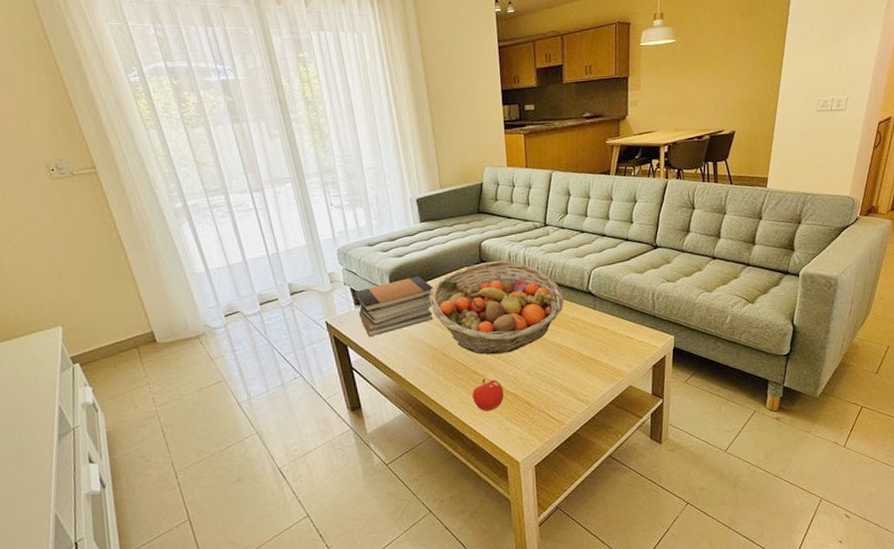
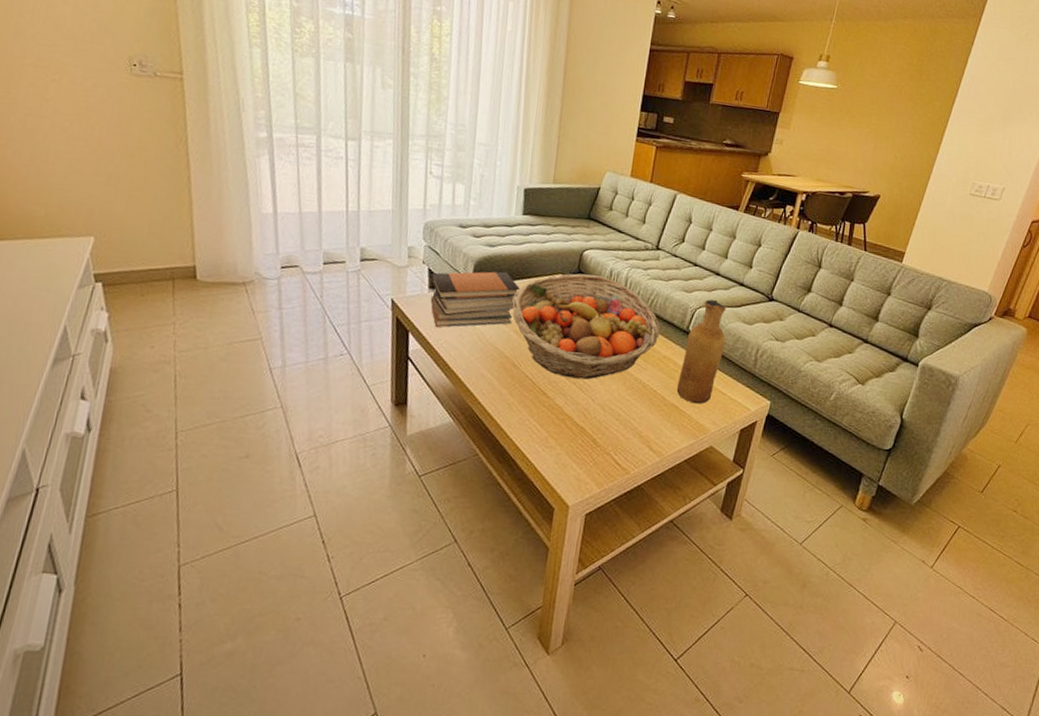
fruit: present [471,378,504,412] -> none [533,401,571,441]
vase: none [589,259,624,353] -> present [677,299,726,404]

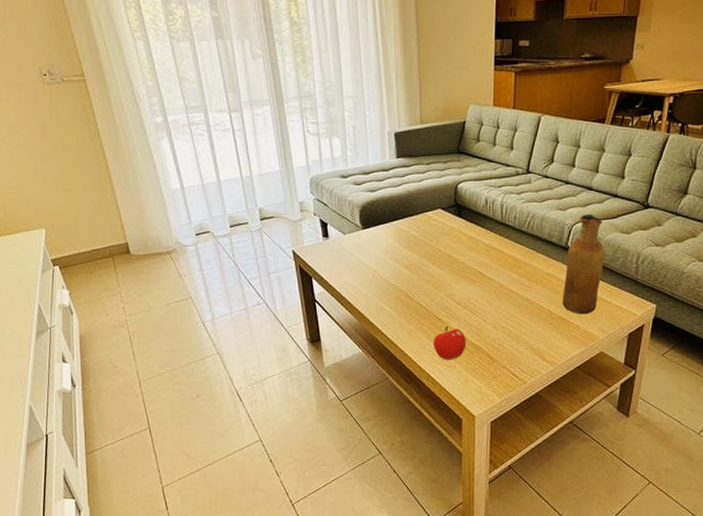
book stack: present [430,271,521,327] -> none [323,213,405,270]
fruit basket: present [512,273,661,380] -> none [398,206,540,303]
fruit: none [533,401,571,441] -> present [432,325,466,360]

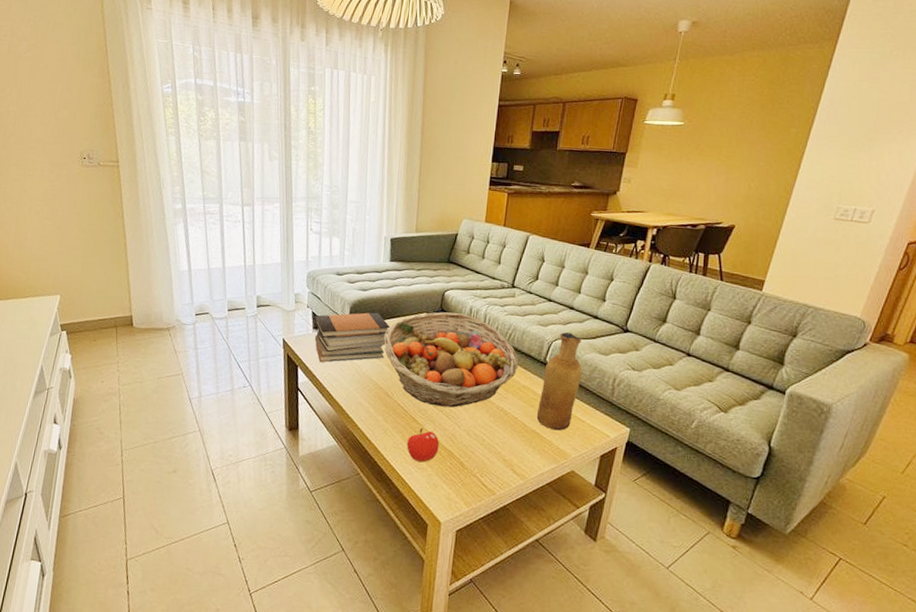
book stack: none [323,213,405,270] -> present [314,312,391,362]
fruit basket: none [398,206,540,303] -> present [383,312,519,408]

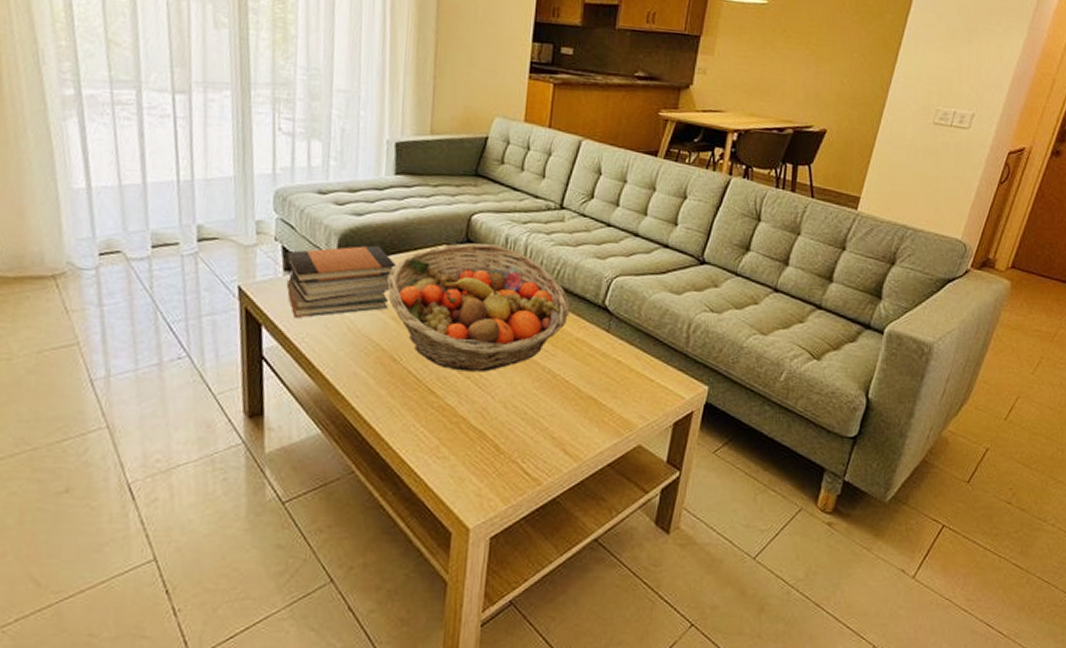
fruit: present [406,427,440,463] -> none [420,401,466,449]
vase: present [537,332,582,431] -> none [595,266,650,395]

